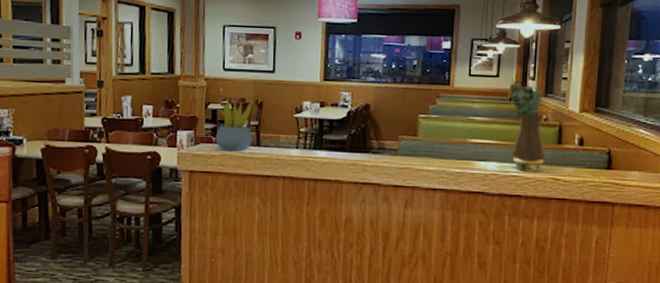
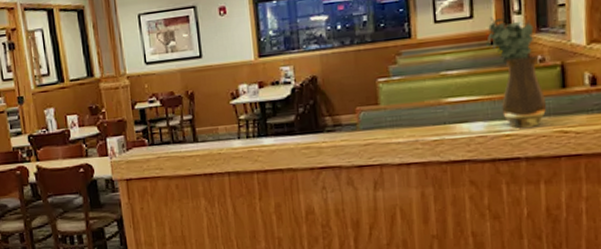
succulent plant: present [215,95,254,152] -> none [146,89,188,153]

